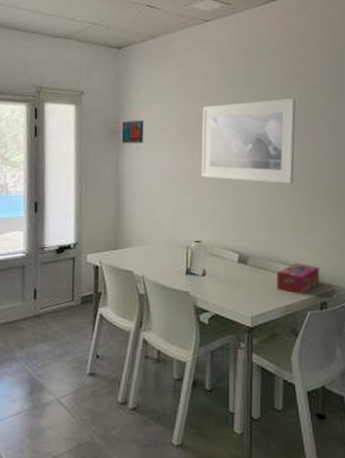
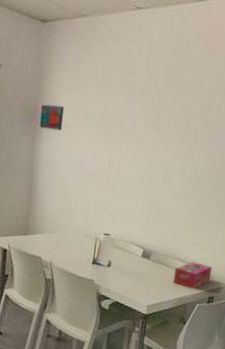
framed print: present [201,98,296,184] -> none [116,100,215,189]

